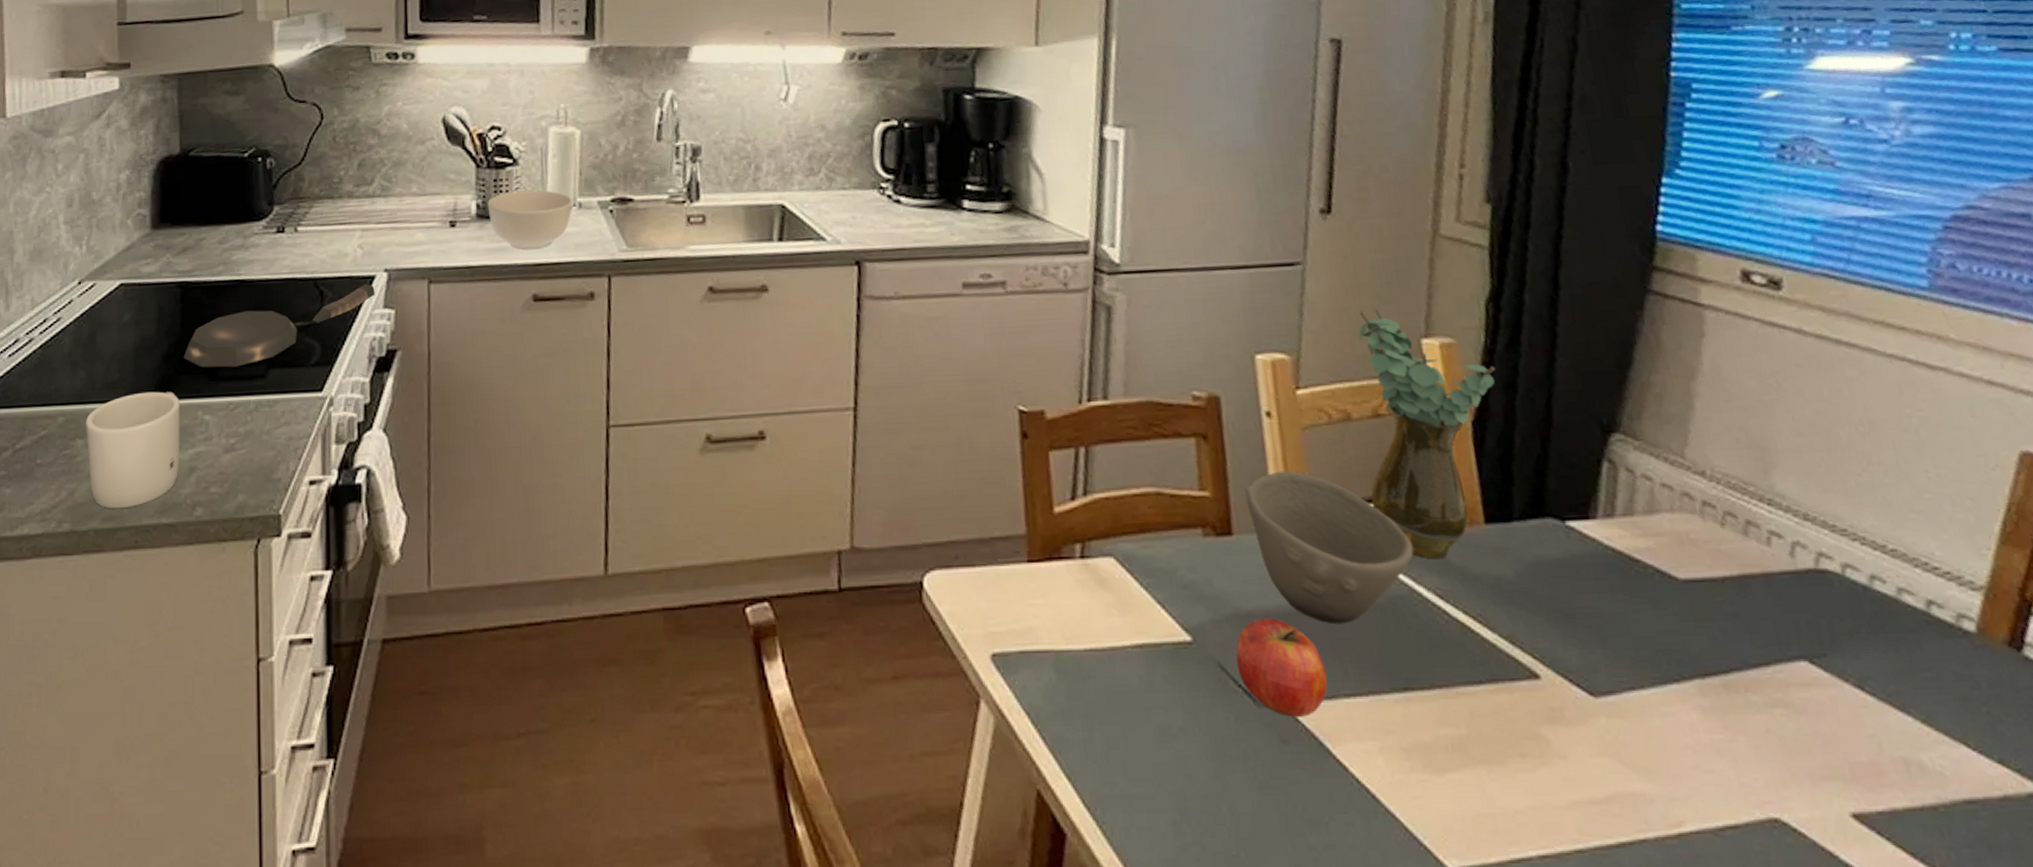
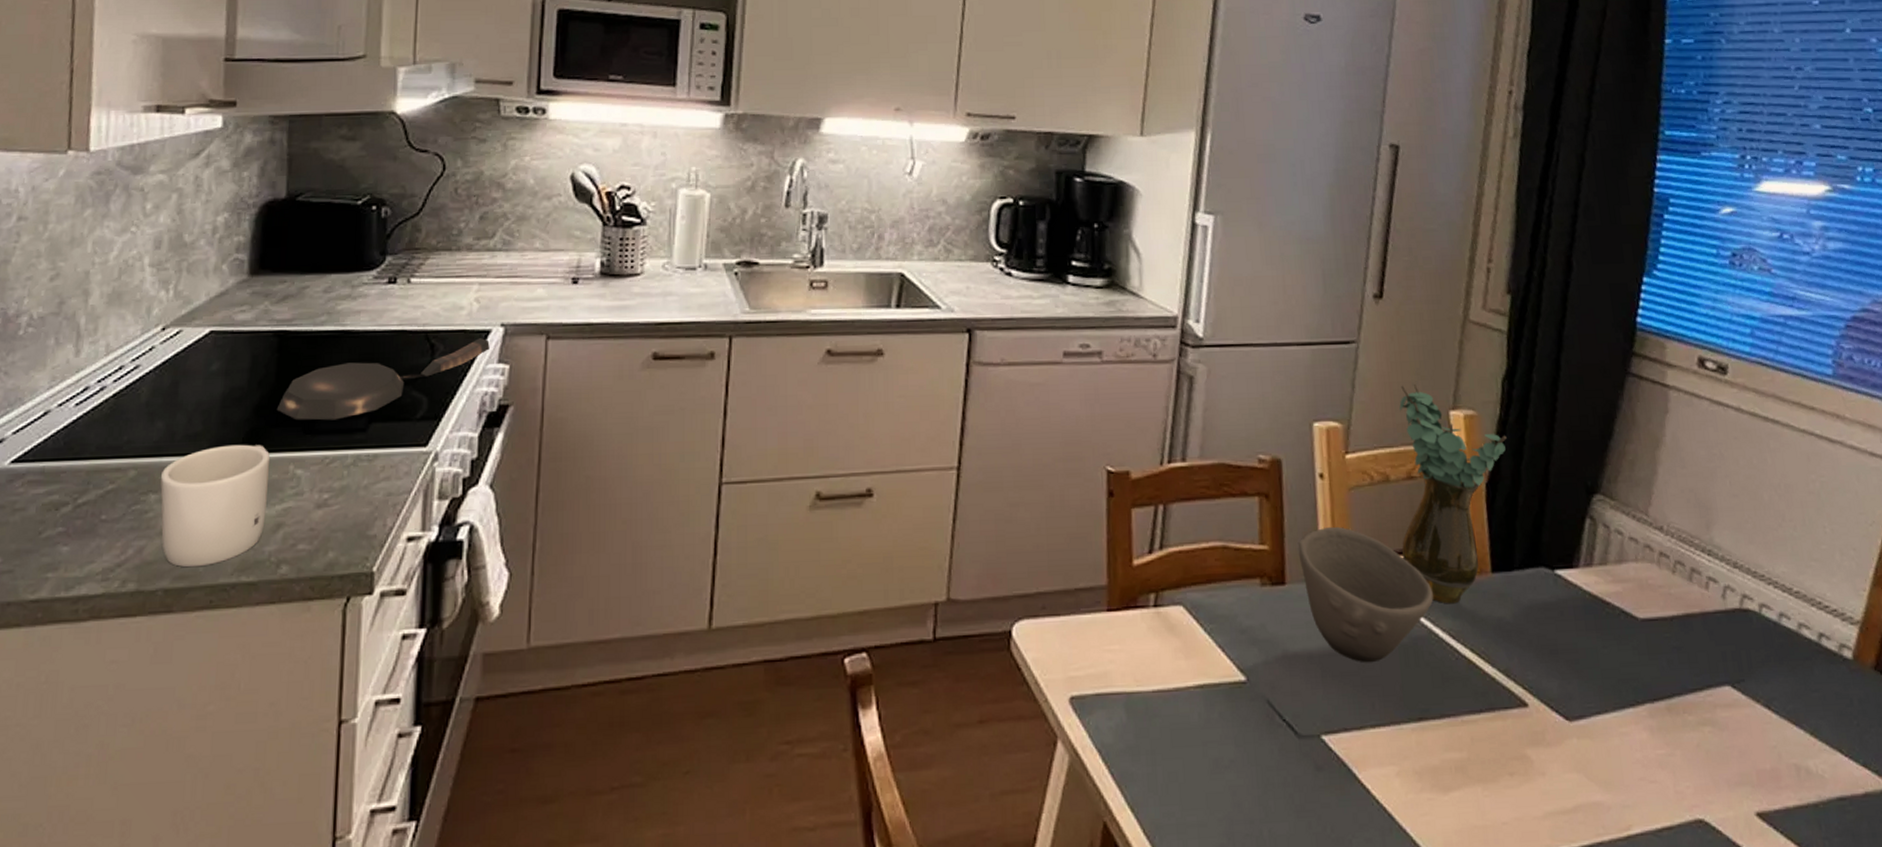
bowl: present [487,190,572,250] -> none [612,250,698,309]
fruit: present [1235,619,1328,717] -> none [1282,659,1358,747]

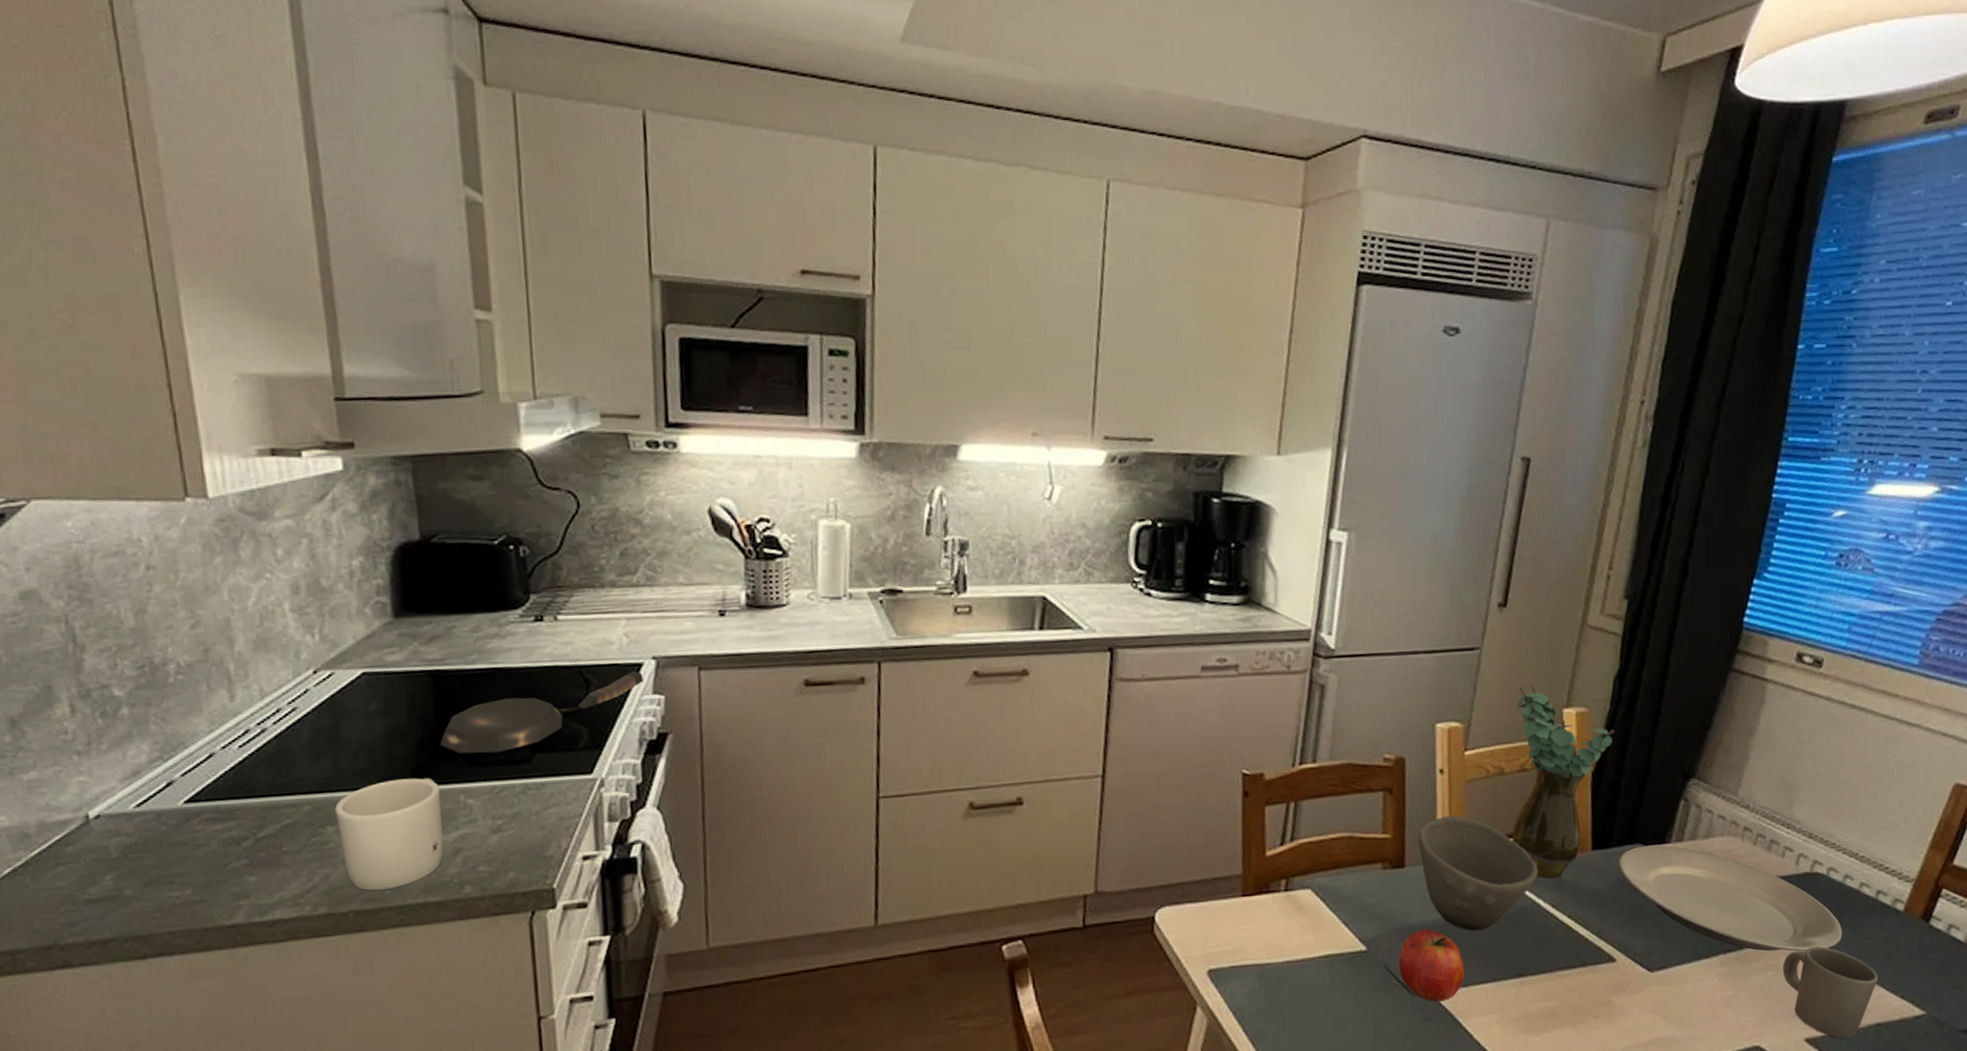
fruit: none [1282,659,1358,747] -> present [1398,929,1465,1002]
plate: none [1521,569,1786,704] -> present [1617,845,1843,952]
mug: none [1720,697,1834,816] -> present [1783,946,1879,1039]

